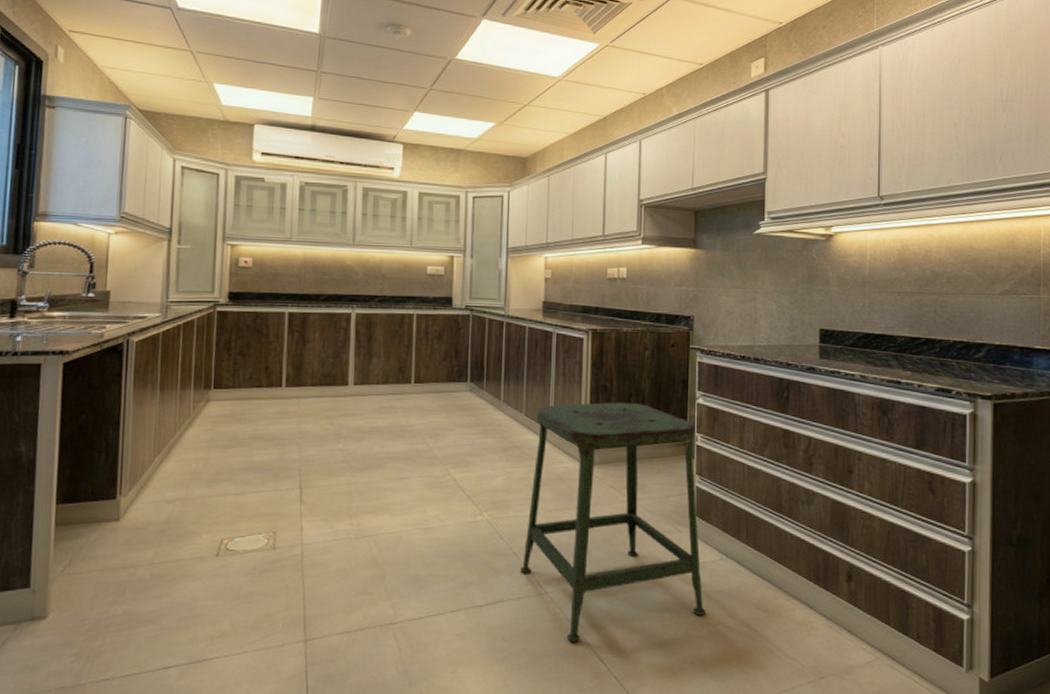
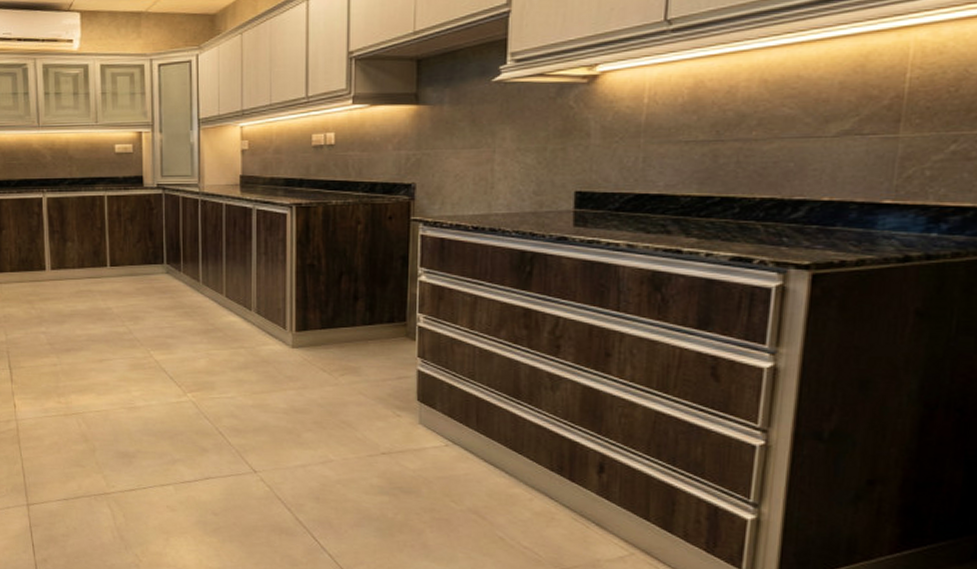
stool: present [519,402,706,643] -> none [227,281,429,520]

